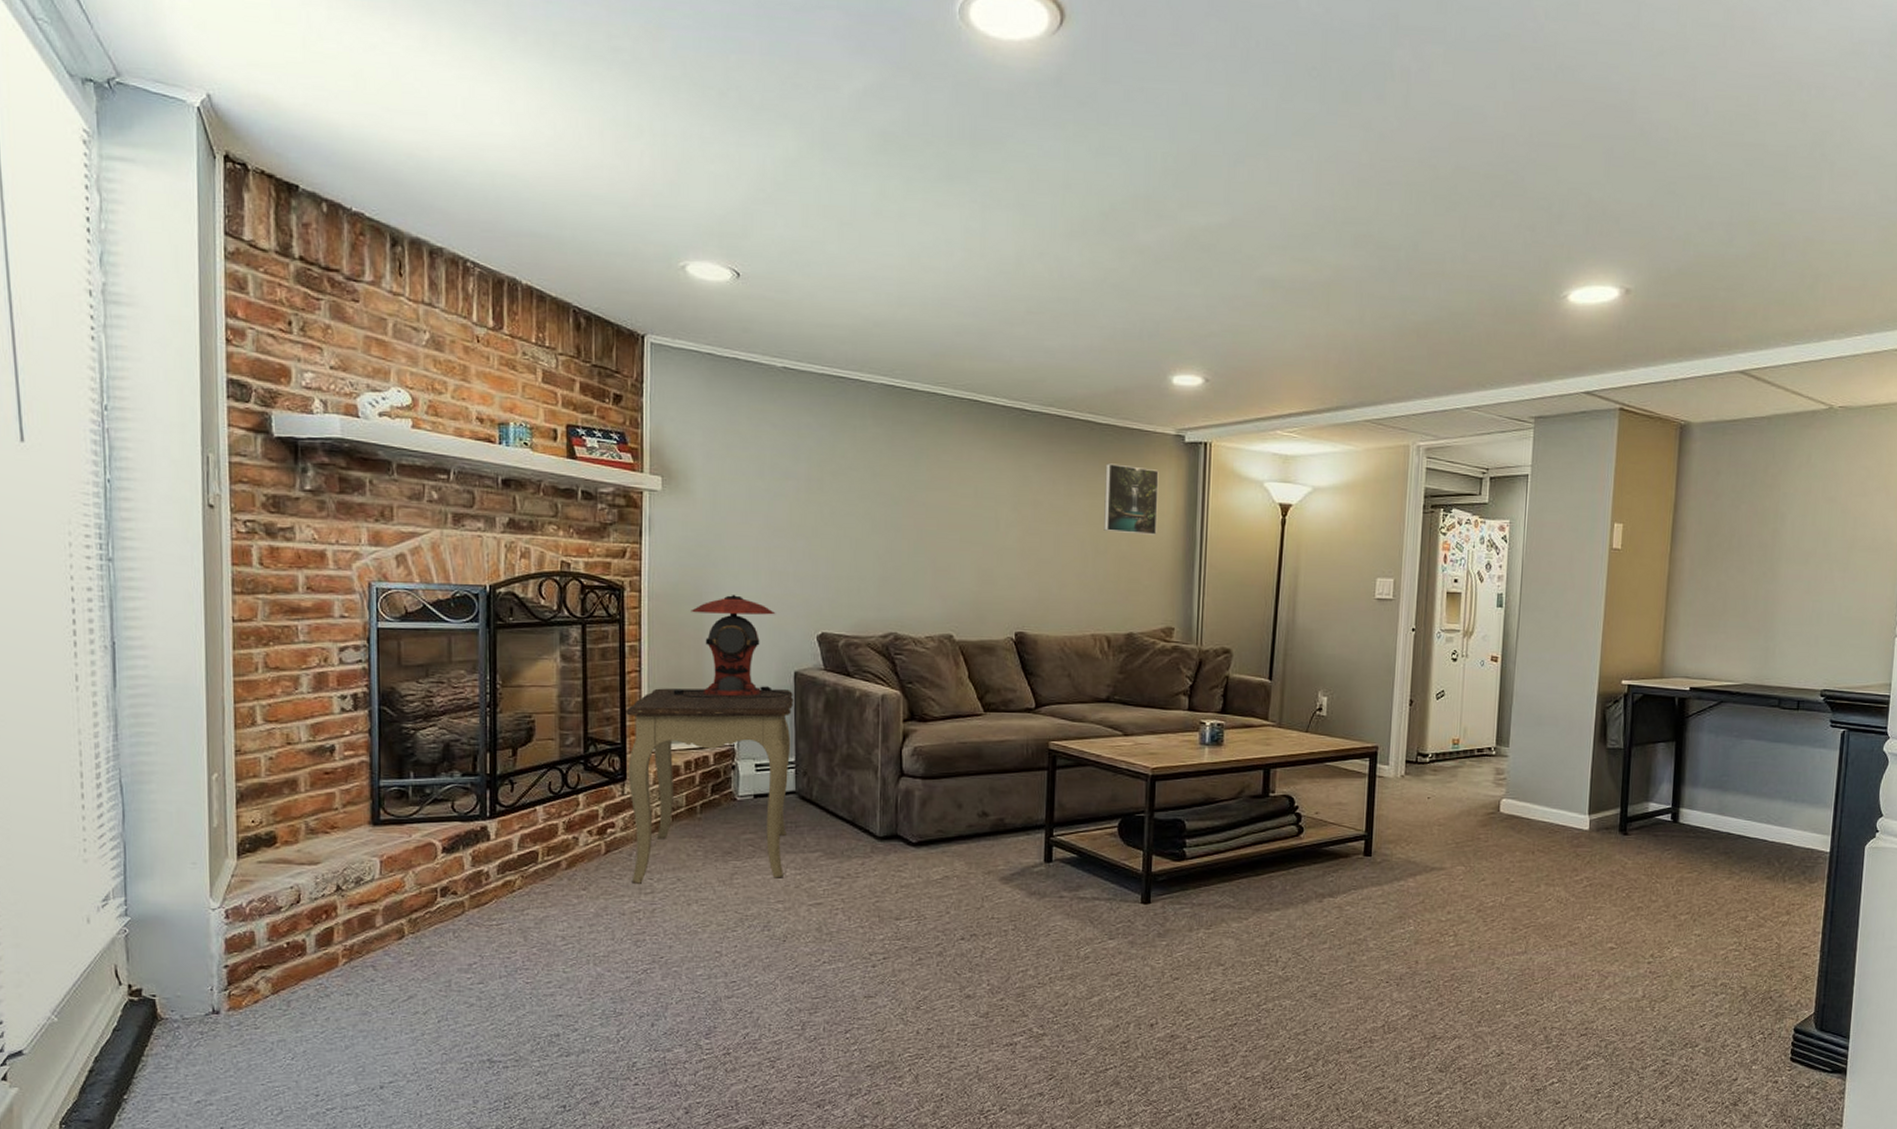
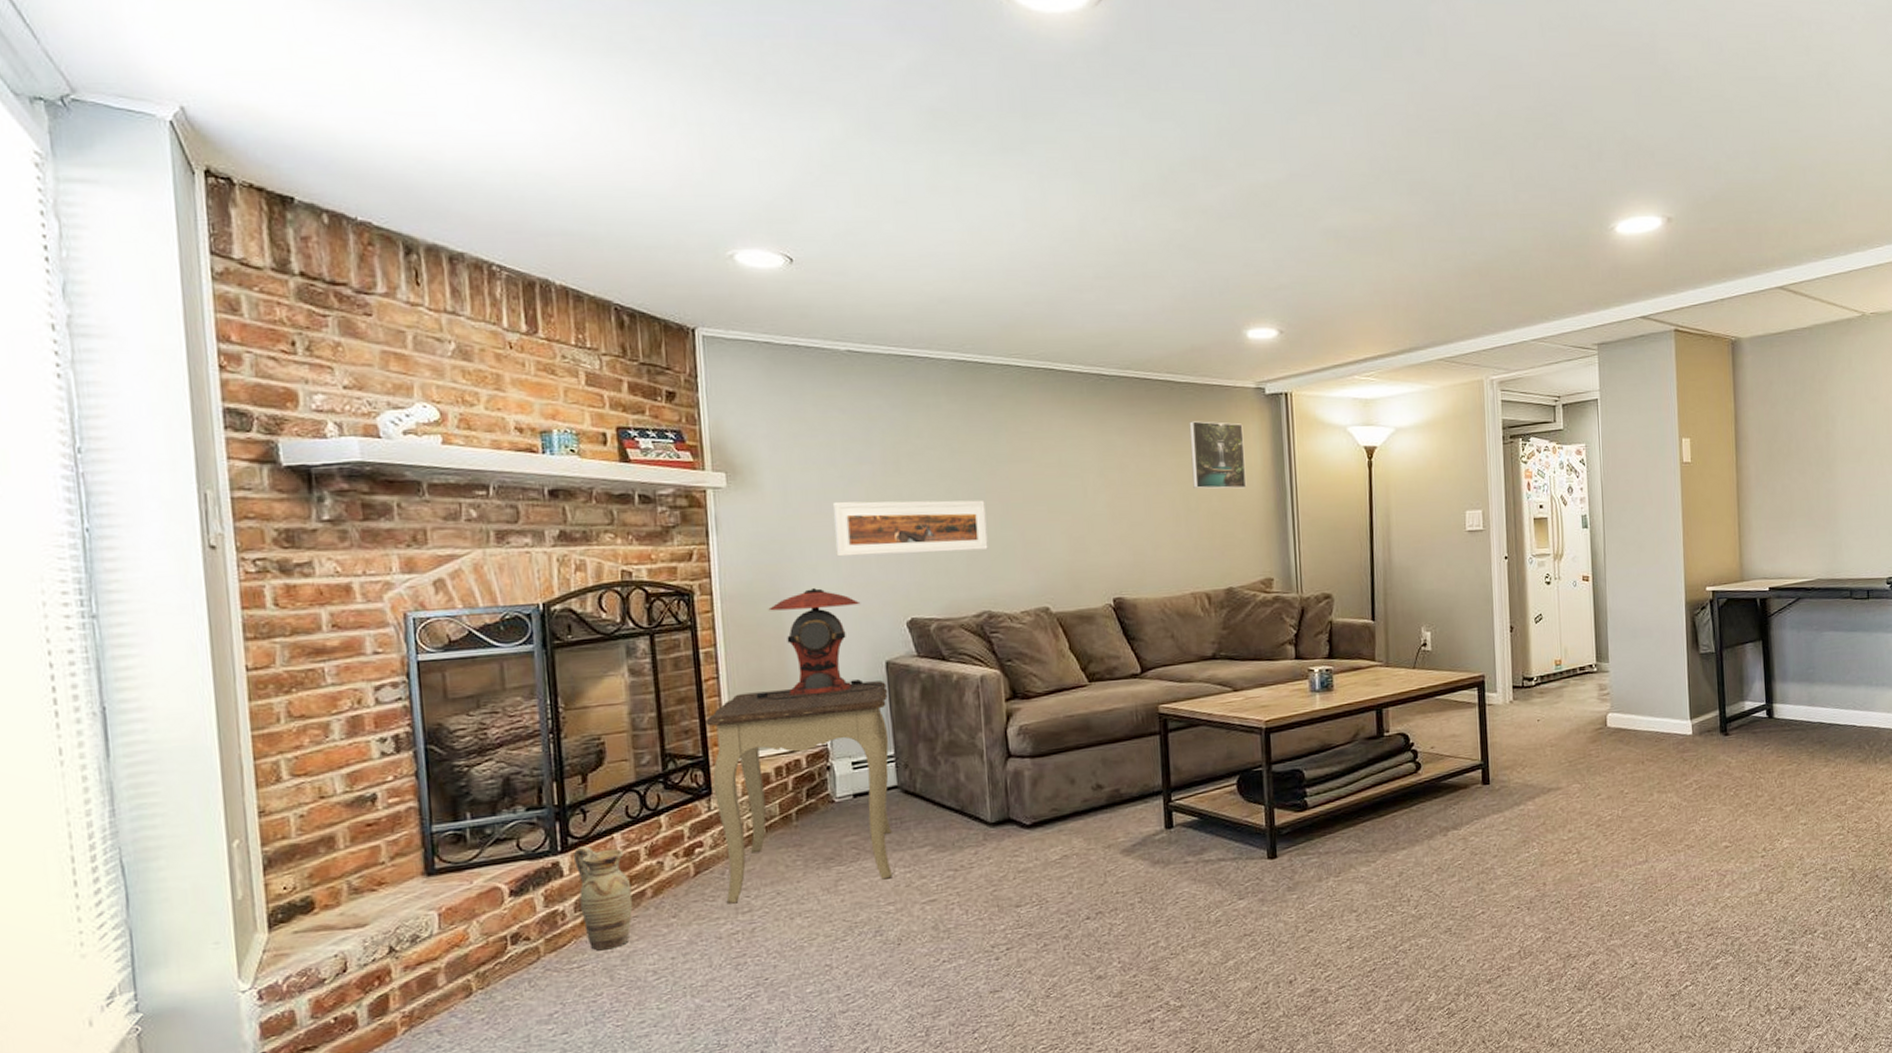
ceramic jug: none [499,815,549,912] -> present [573,846,633,951]
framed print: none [757,513,901,573] -> present [832,500,988,557]

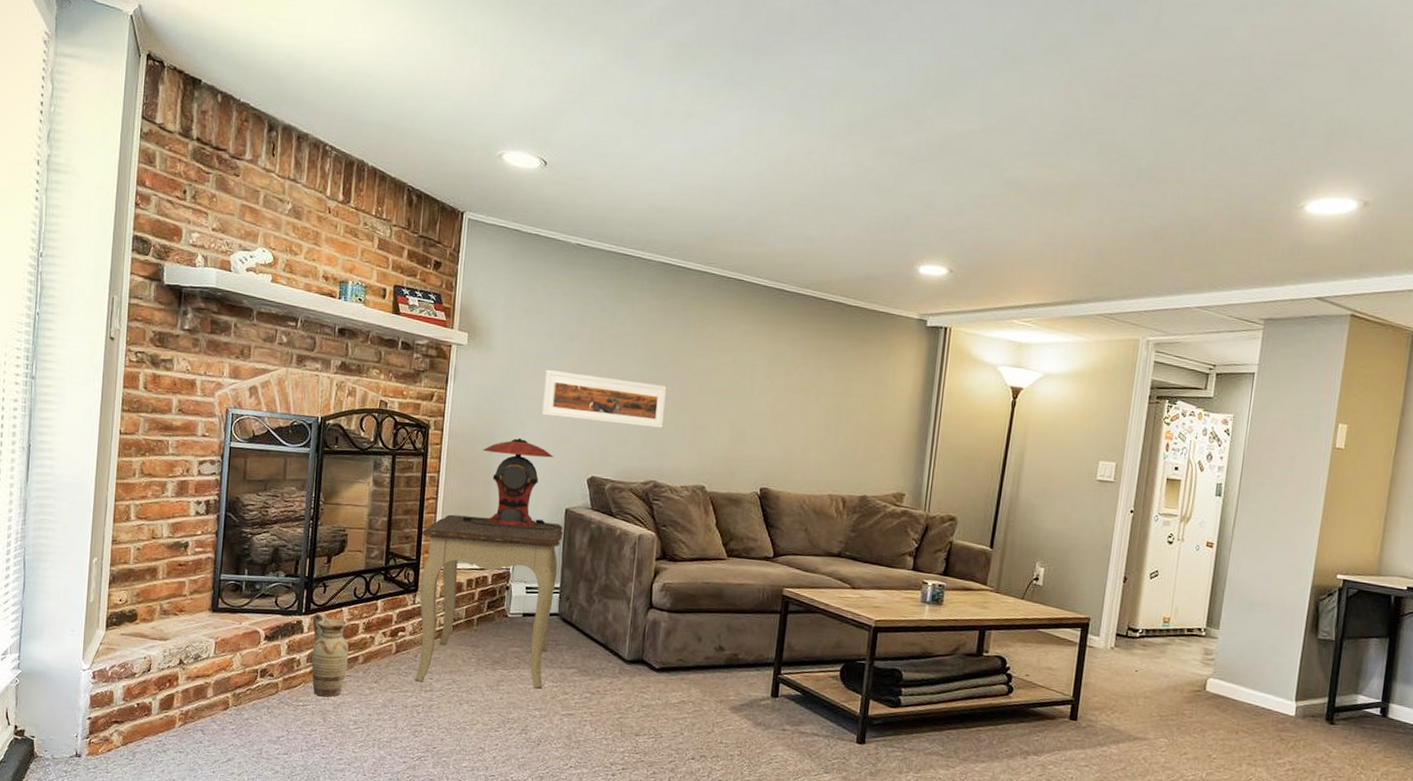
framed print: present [1189,421,1247,489] -> none [847,342,901,409]

